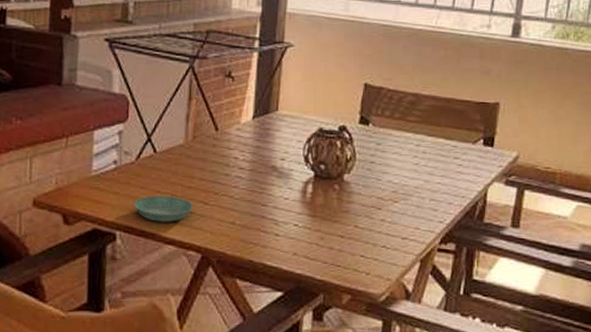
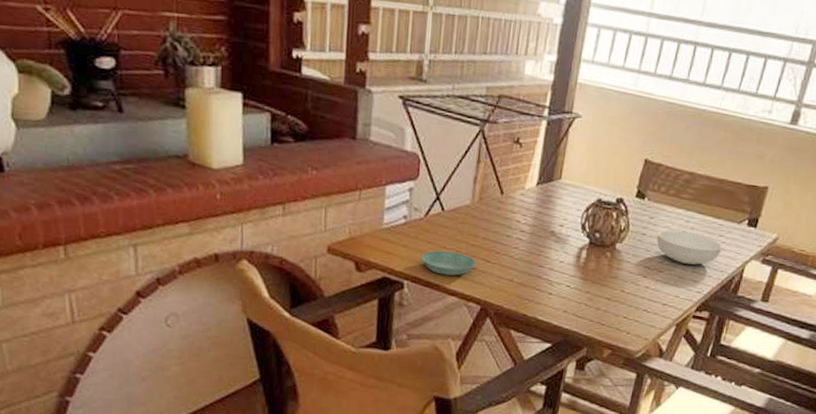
serving bowl: none [387,155,459,192] -> present [656,230,722,265]

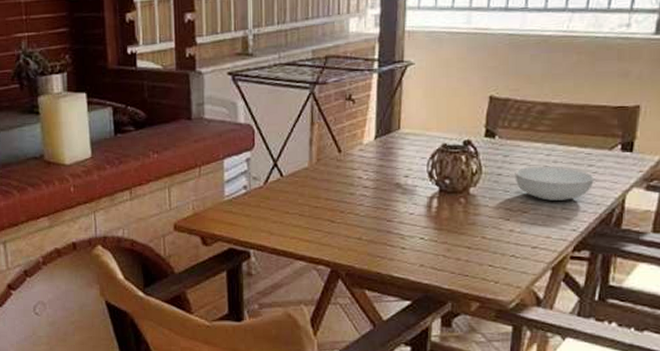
saucer: present [421,250,476,276] -> none [264,215,321,240]

